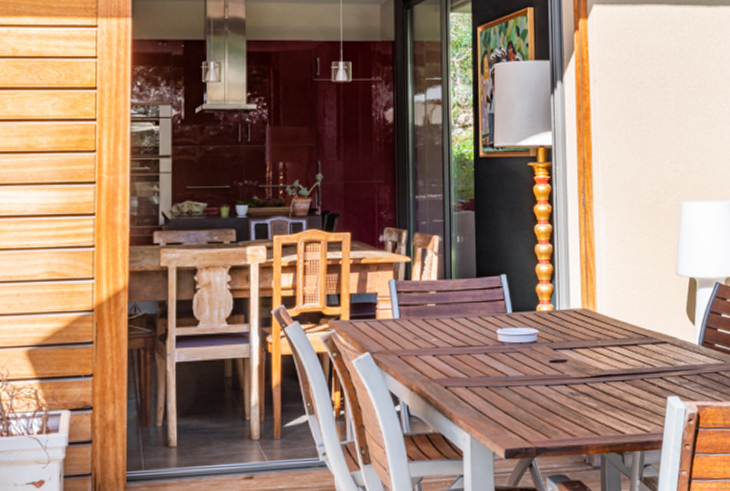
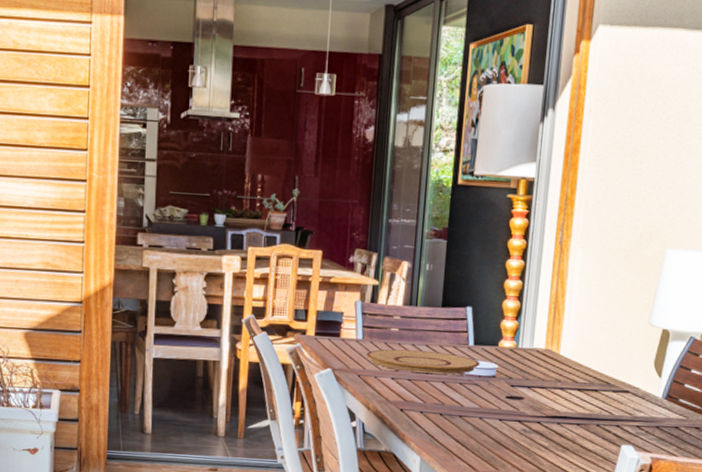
plate: none [405,323,521,347] -> present [366,349,480,374]

